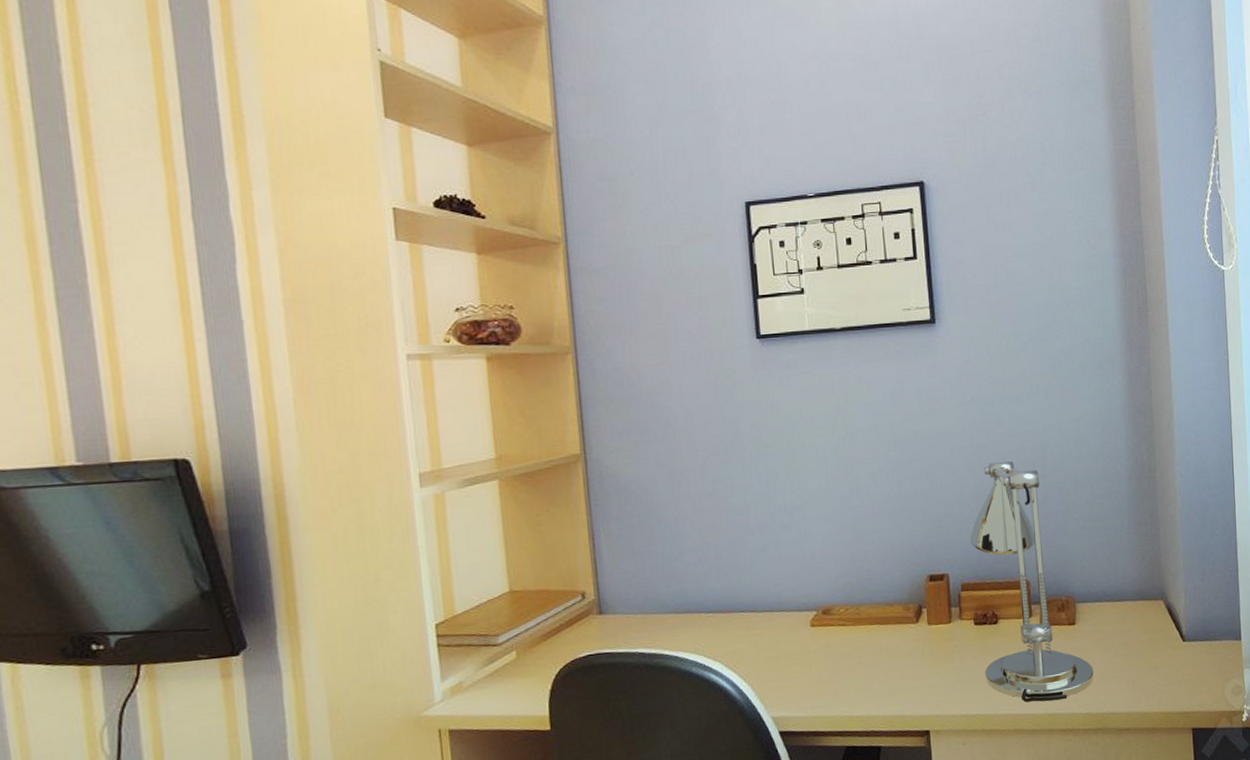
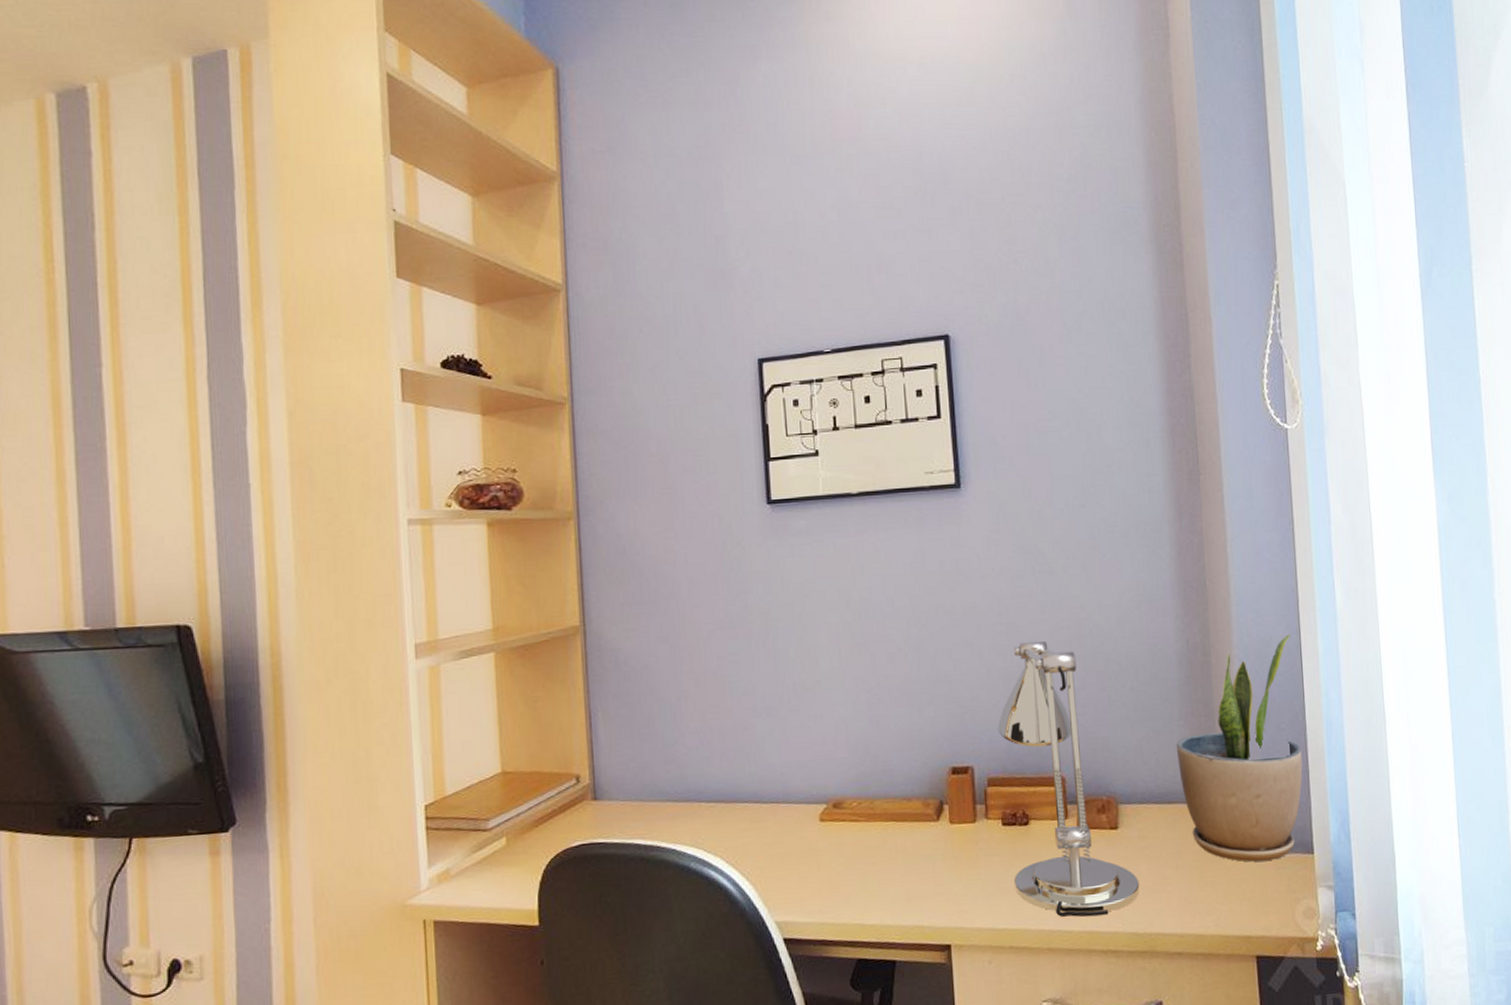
potted plant: none [1125,452,1233,649] -> present [1176,634,1303,862]

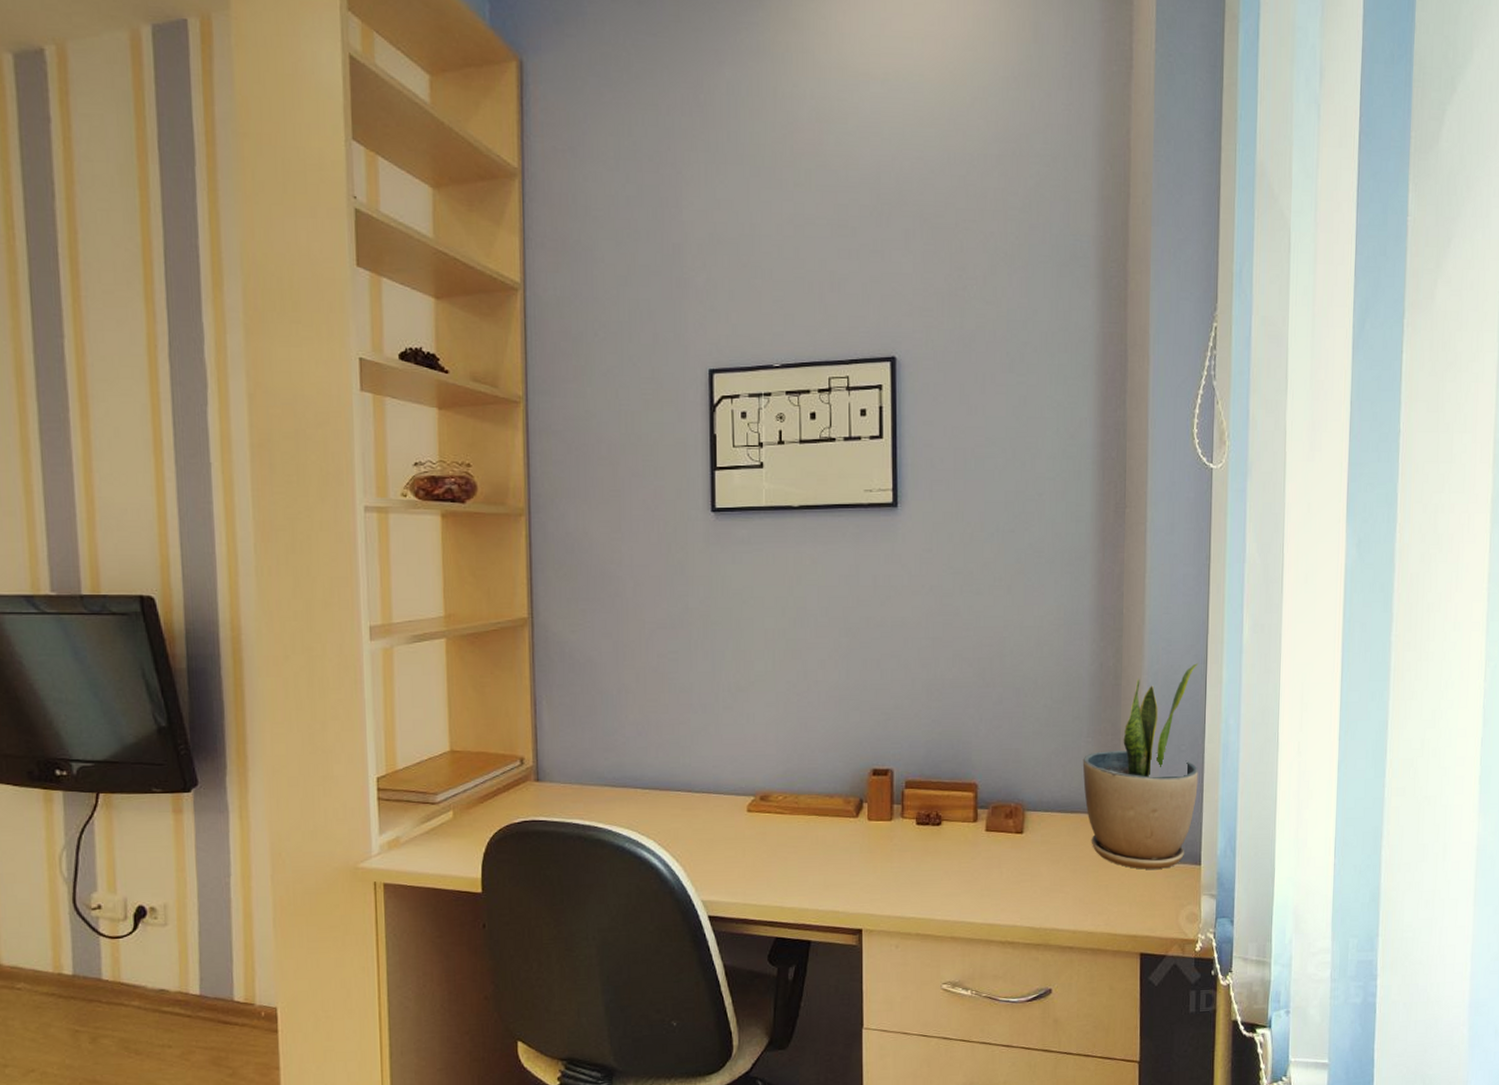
desk lamp: present [997,640,1140,918] -> none [917,656,1039,911]

